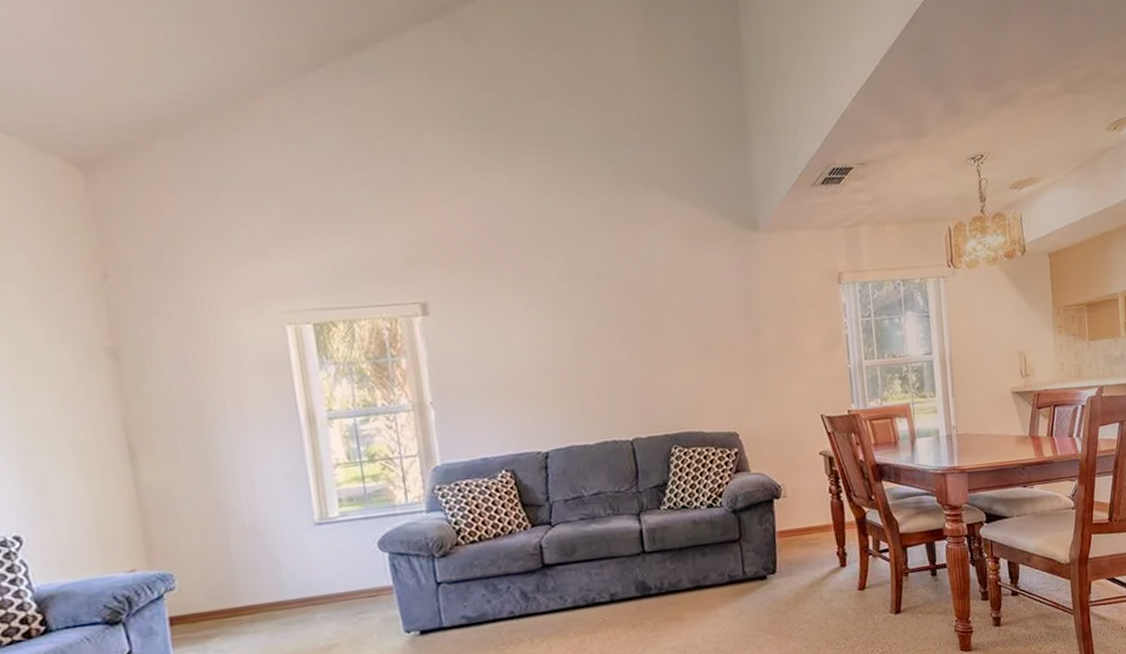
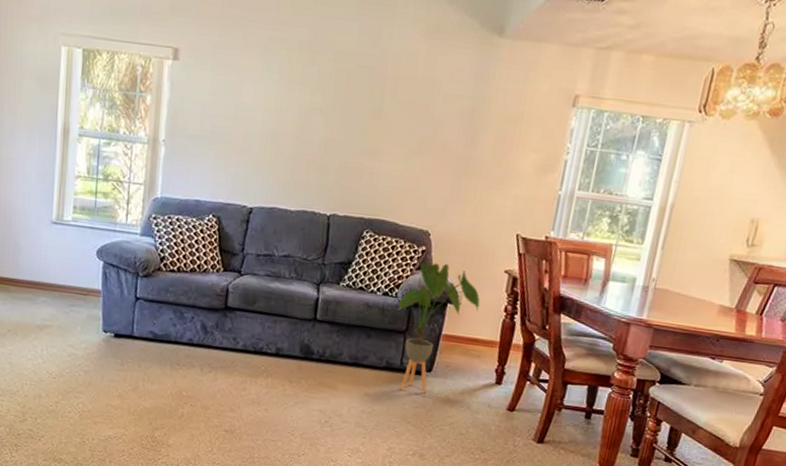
house plant: none [725,459,805,602] -> present [397,261,481,394]

